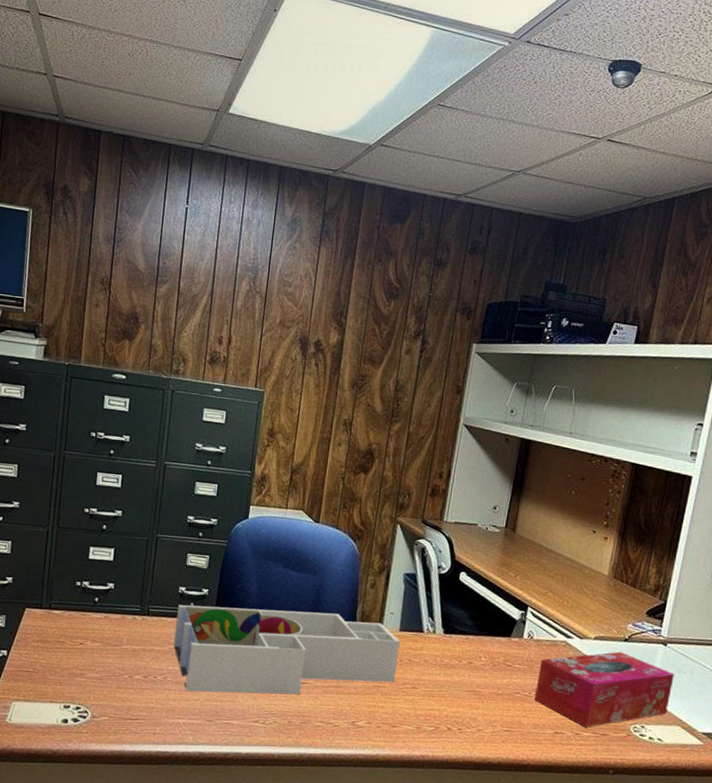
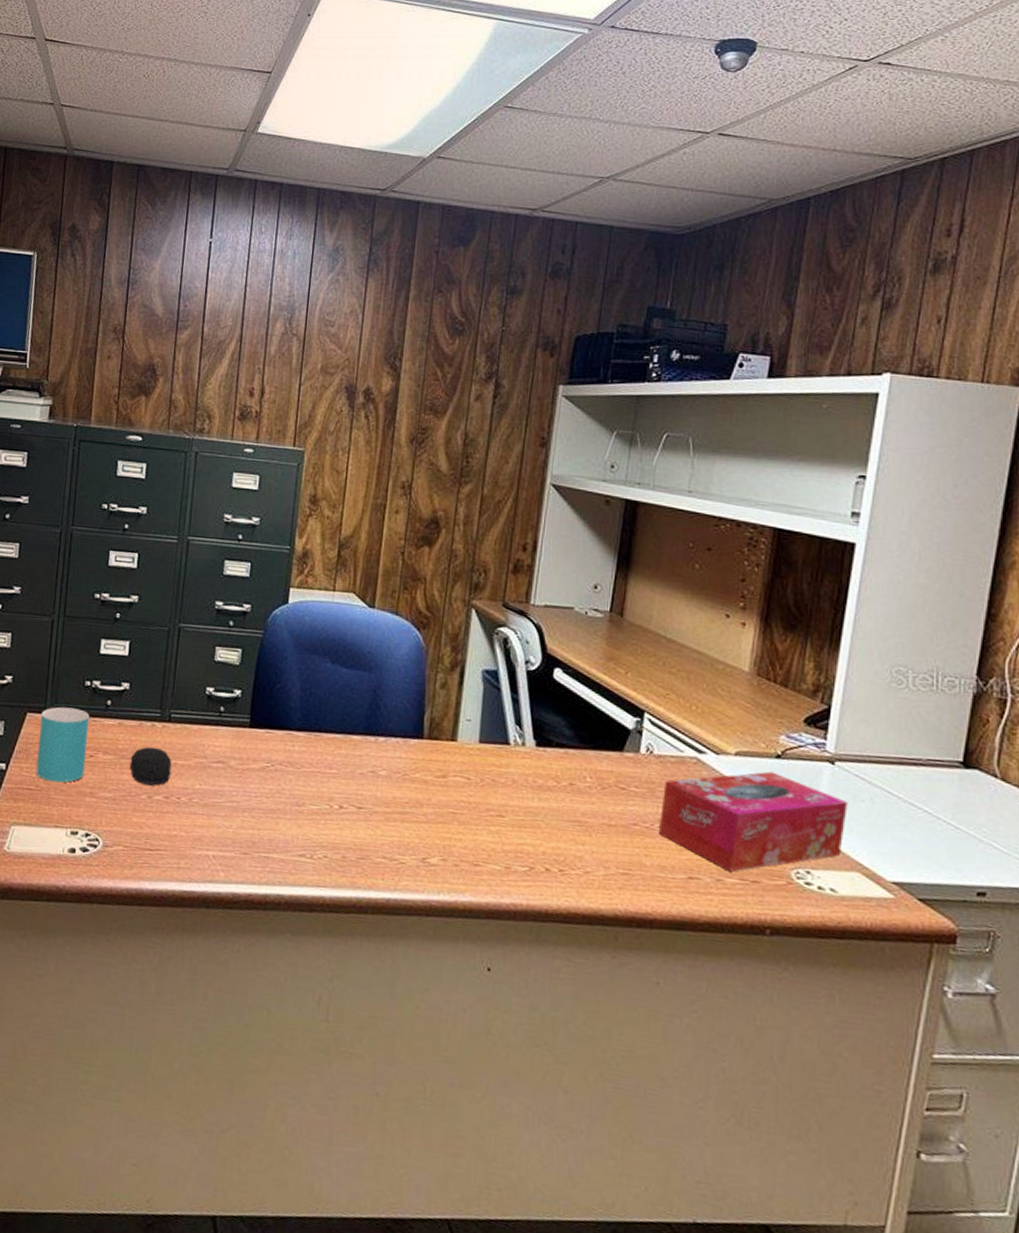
cup: none [33,603,80,666] -> present [36,706,90,783]
computer mouse: none [114,635,150,668] -> present [129,746,172,786]
desk organizer: present [173,605,400,695] -> none [200,709,480,823]

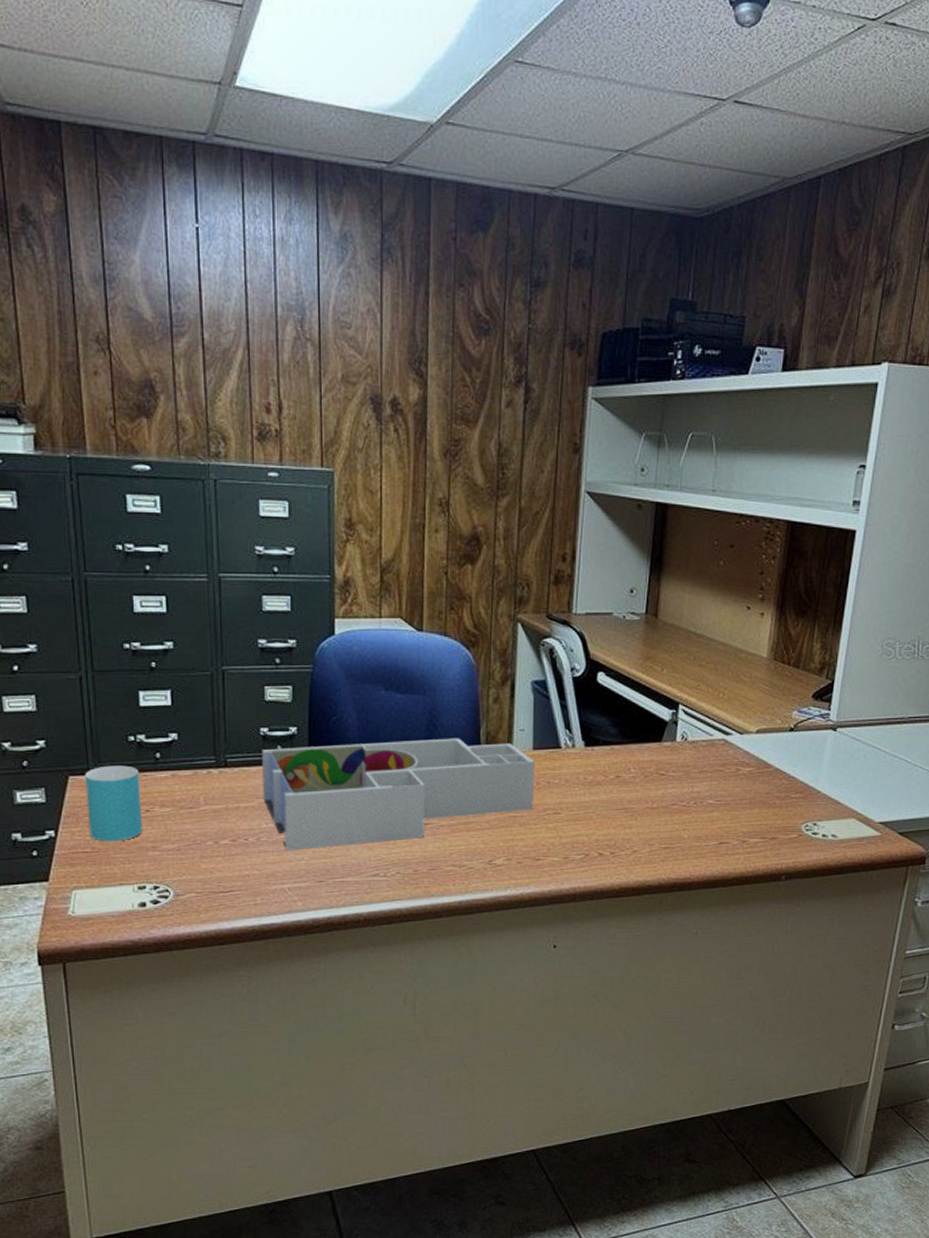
computer mouse: present [129,746,172,786] -> none [190,793,235,831]
desk organizer: none [200,709,480,823] -> present [262,738,535,851]
tissue box: present [658,771,848,872] -> none [693,744,846,833]

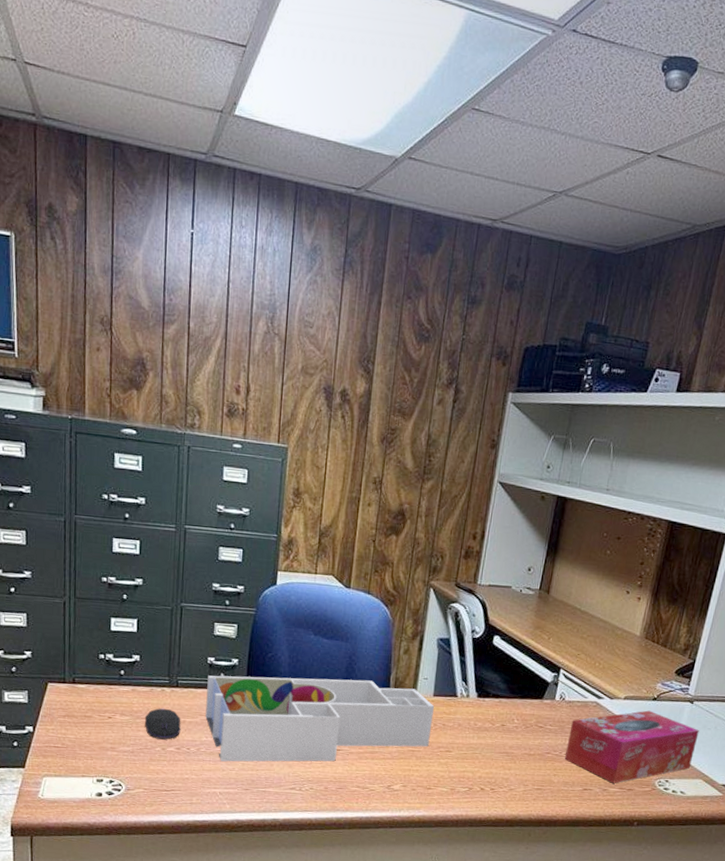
cup: present [85,765,143,842] -> none [61,677,106,741]
computer mouse: none [190,793,235,831] -> present [144,708,181,740]
tissue box: none [693,744,846,833] -> present [564,710,699,784]

